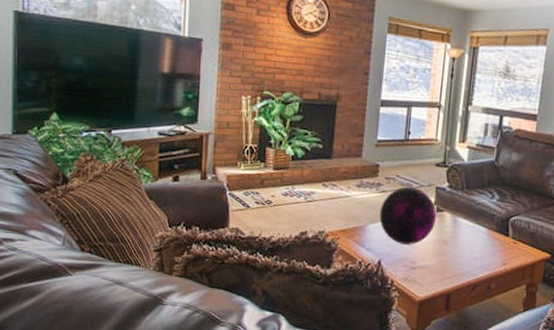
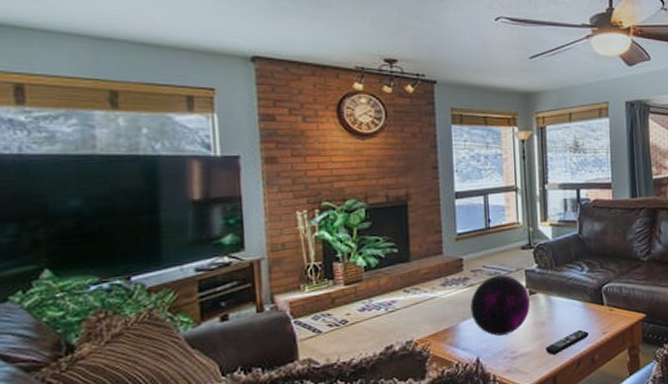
remote control: none [444,255,489,274] -> present [545,329,589,355]

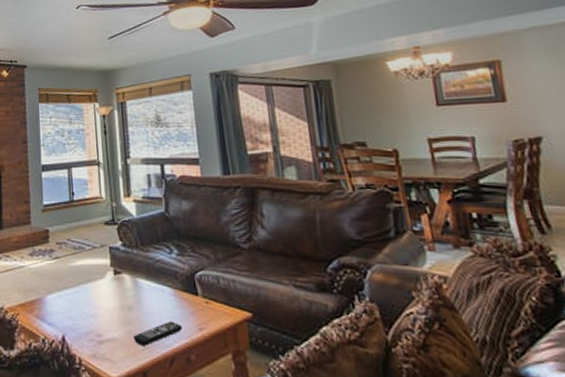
decorative orb: present [470,275,530,336] -> none [56,250,115,315]

